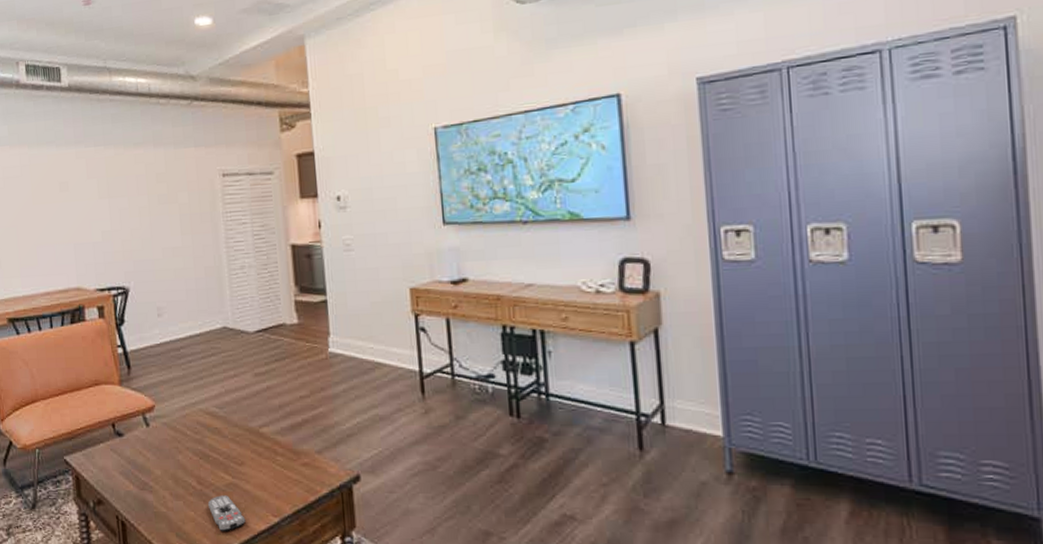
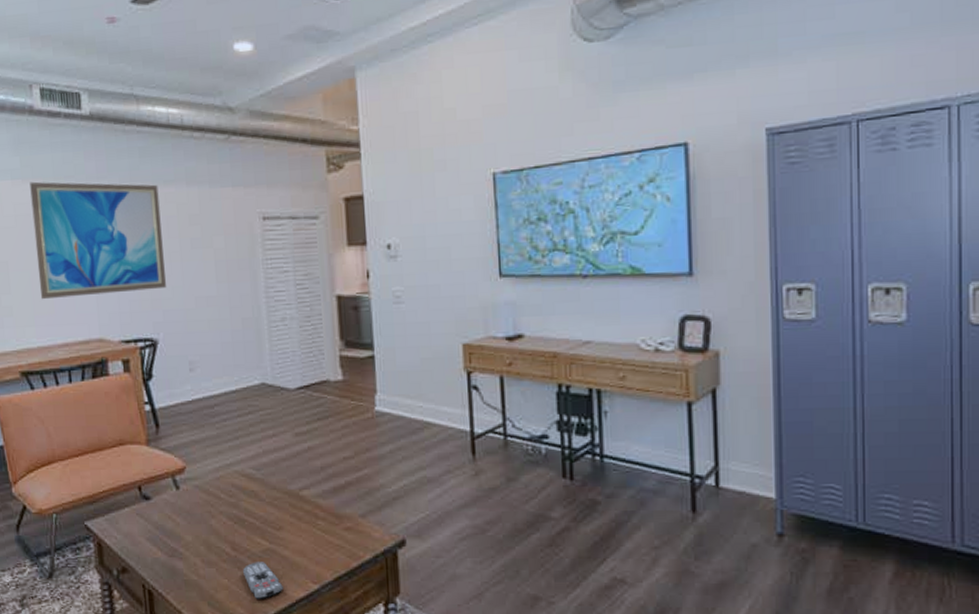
wall art: none [16,147,136,253] -> present [29,181,166,300]

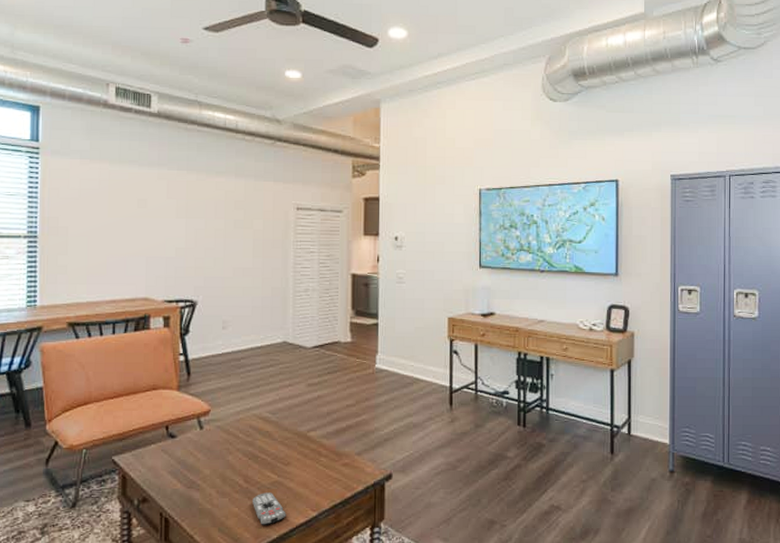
wall art: present [29,181,166,300] -> none [95,162,211,262]

